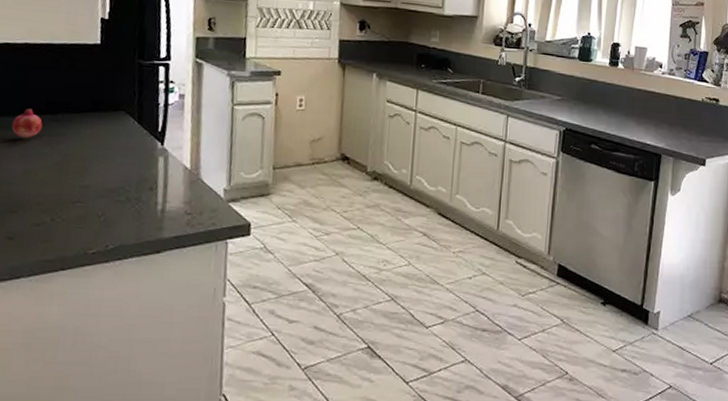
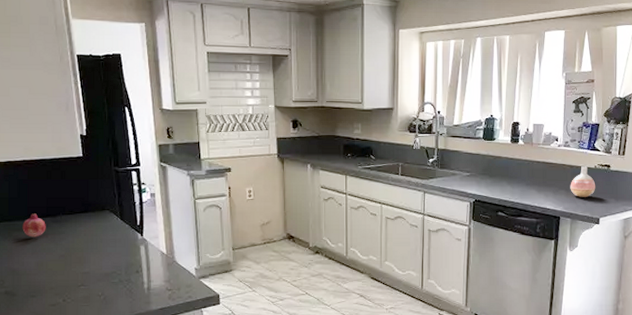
vase: none [674,98,703,134] -> present [570,166,596,197]

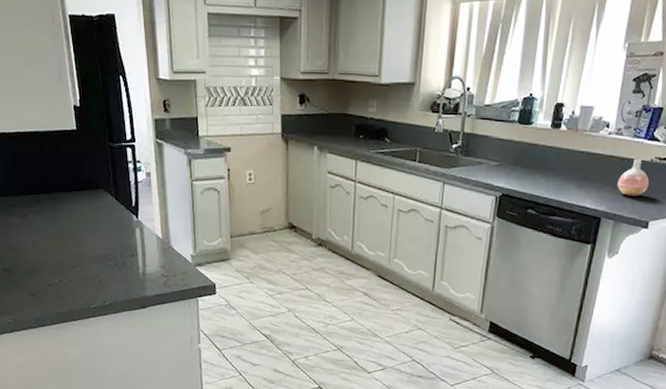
fruit: present [22,212,46,238] -> none [18,188,42,215]

